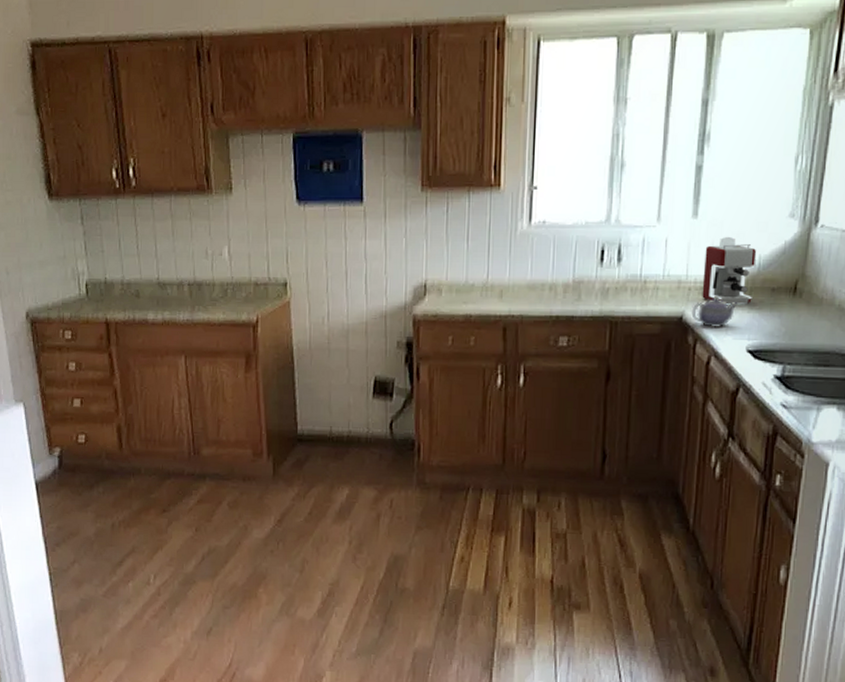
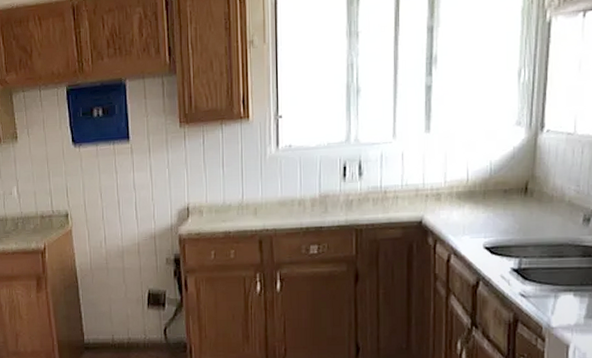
teapot: present [691,296,738,327] -> none [430,201,473,229]
coffee maker: present [702,236,756,305] -> none [438,146,487,208]

